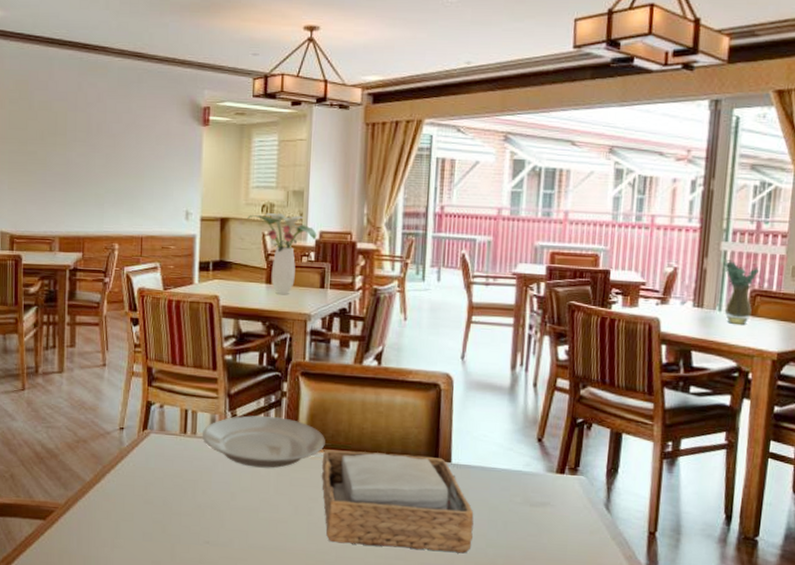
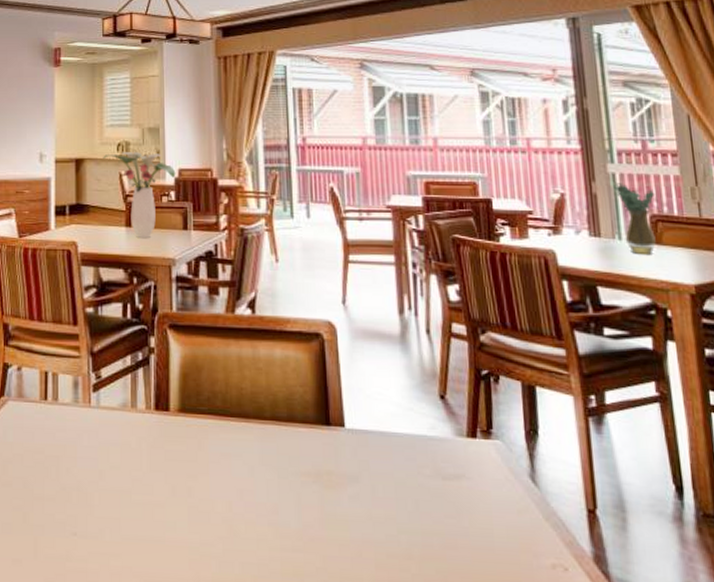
plate: present [201,415,325,468] -> none [64,376,201,439]
napkin holder: present [321,449,474,554] -> none [198,415,381,543]

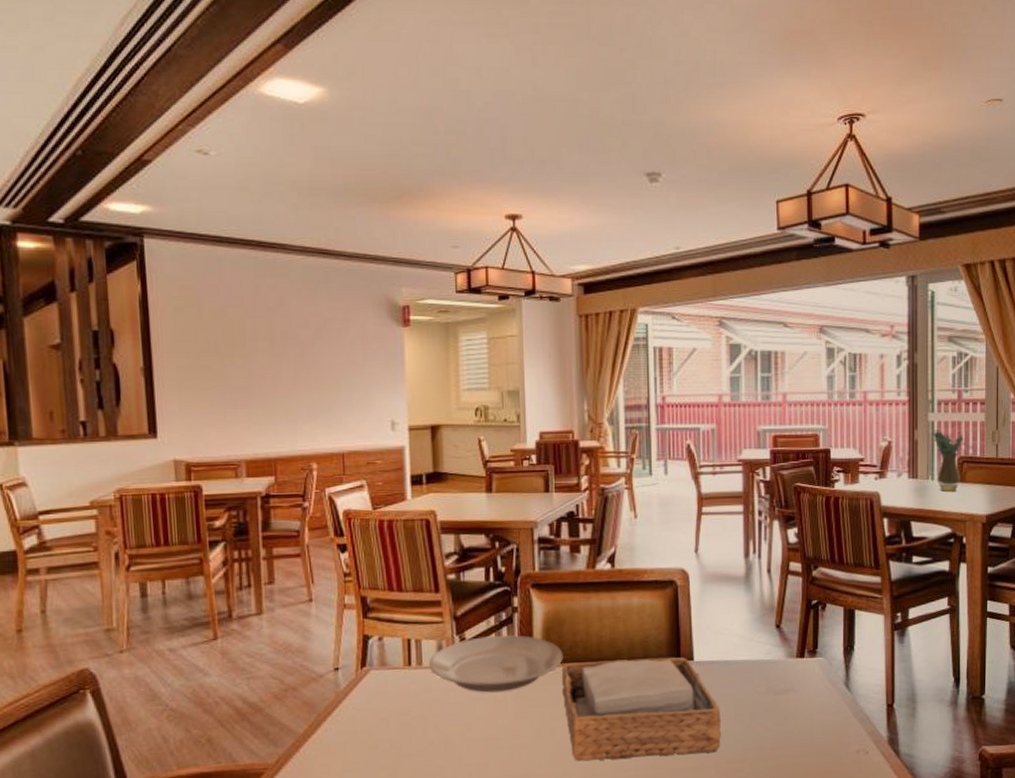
plate: none [64,376,201,439] -> present [428,635,563,693]
flower arrangement: present [103,151,176,239] -> none [460,415,537,504]
napkin holder: none [198,415,381,543] -> present [561,657,721,761]

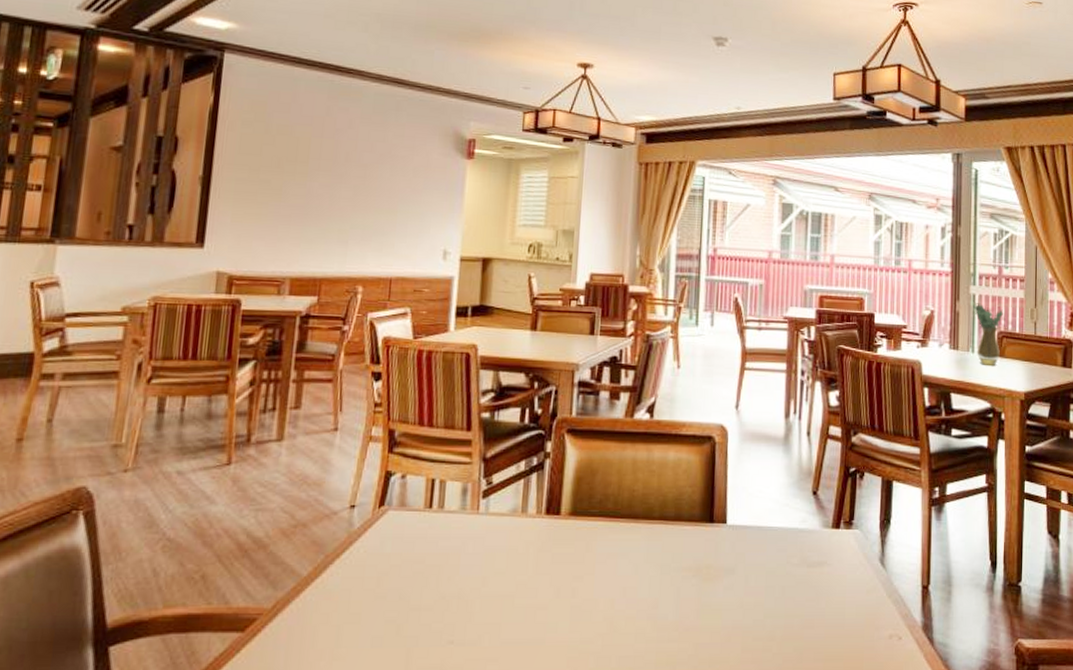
plate: present [428,635,563,693] -> none [450,482,592,544]
napkin holder: present [561,657,721,761] -> none [587,517,751,629]

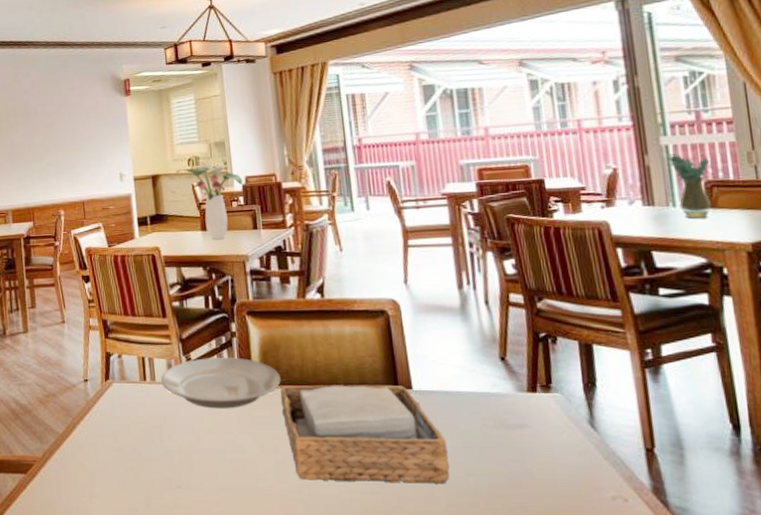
plate: none [450,482,592,544] -> present [160,357,281,409]
flower arrangement: none [512,253,587,343] -> present [176,164,243,240]
napkin holder: none [587,517,751,629] -> present [280,384,450,484]

